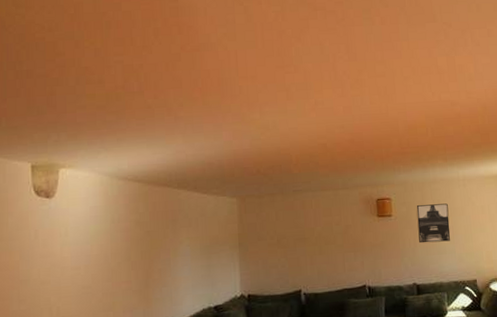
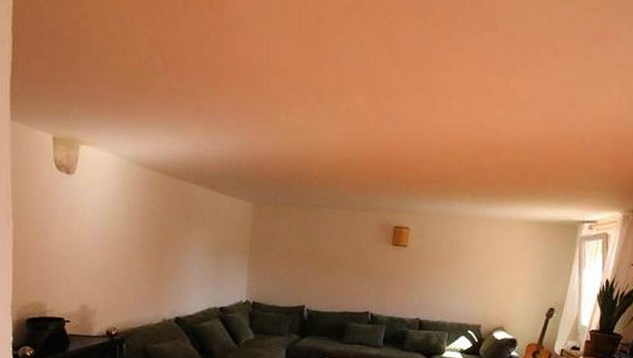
wall art: present [416,203,451,244] -> none [430,240,468,282]

